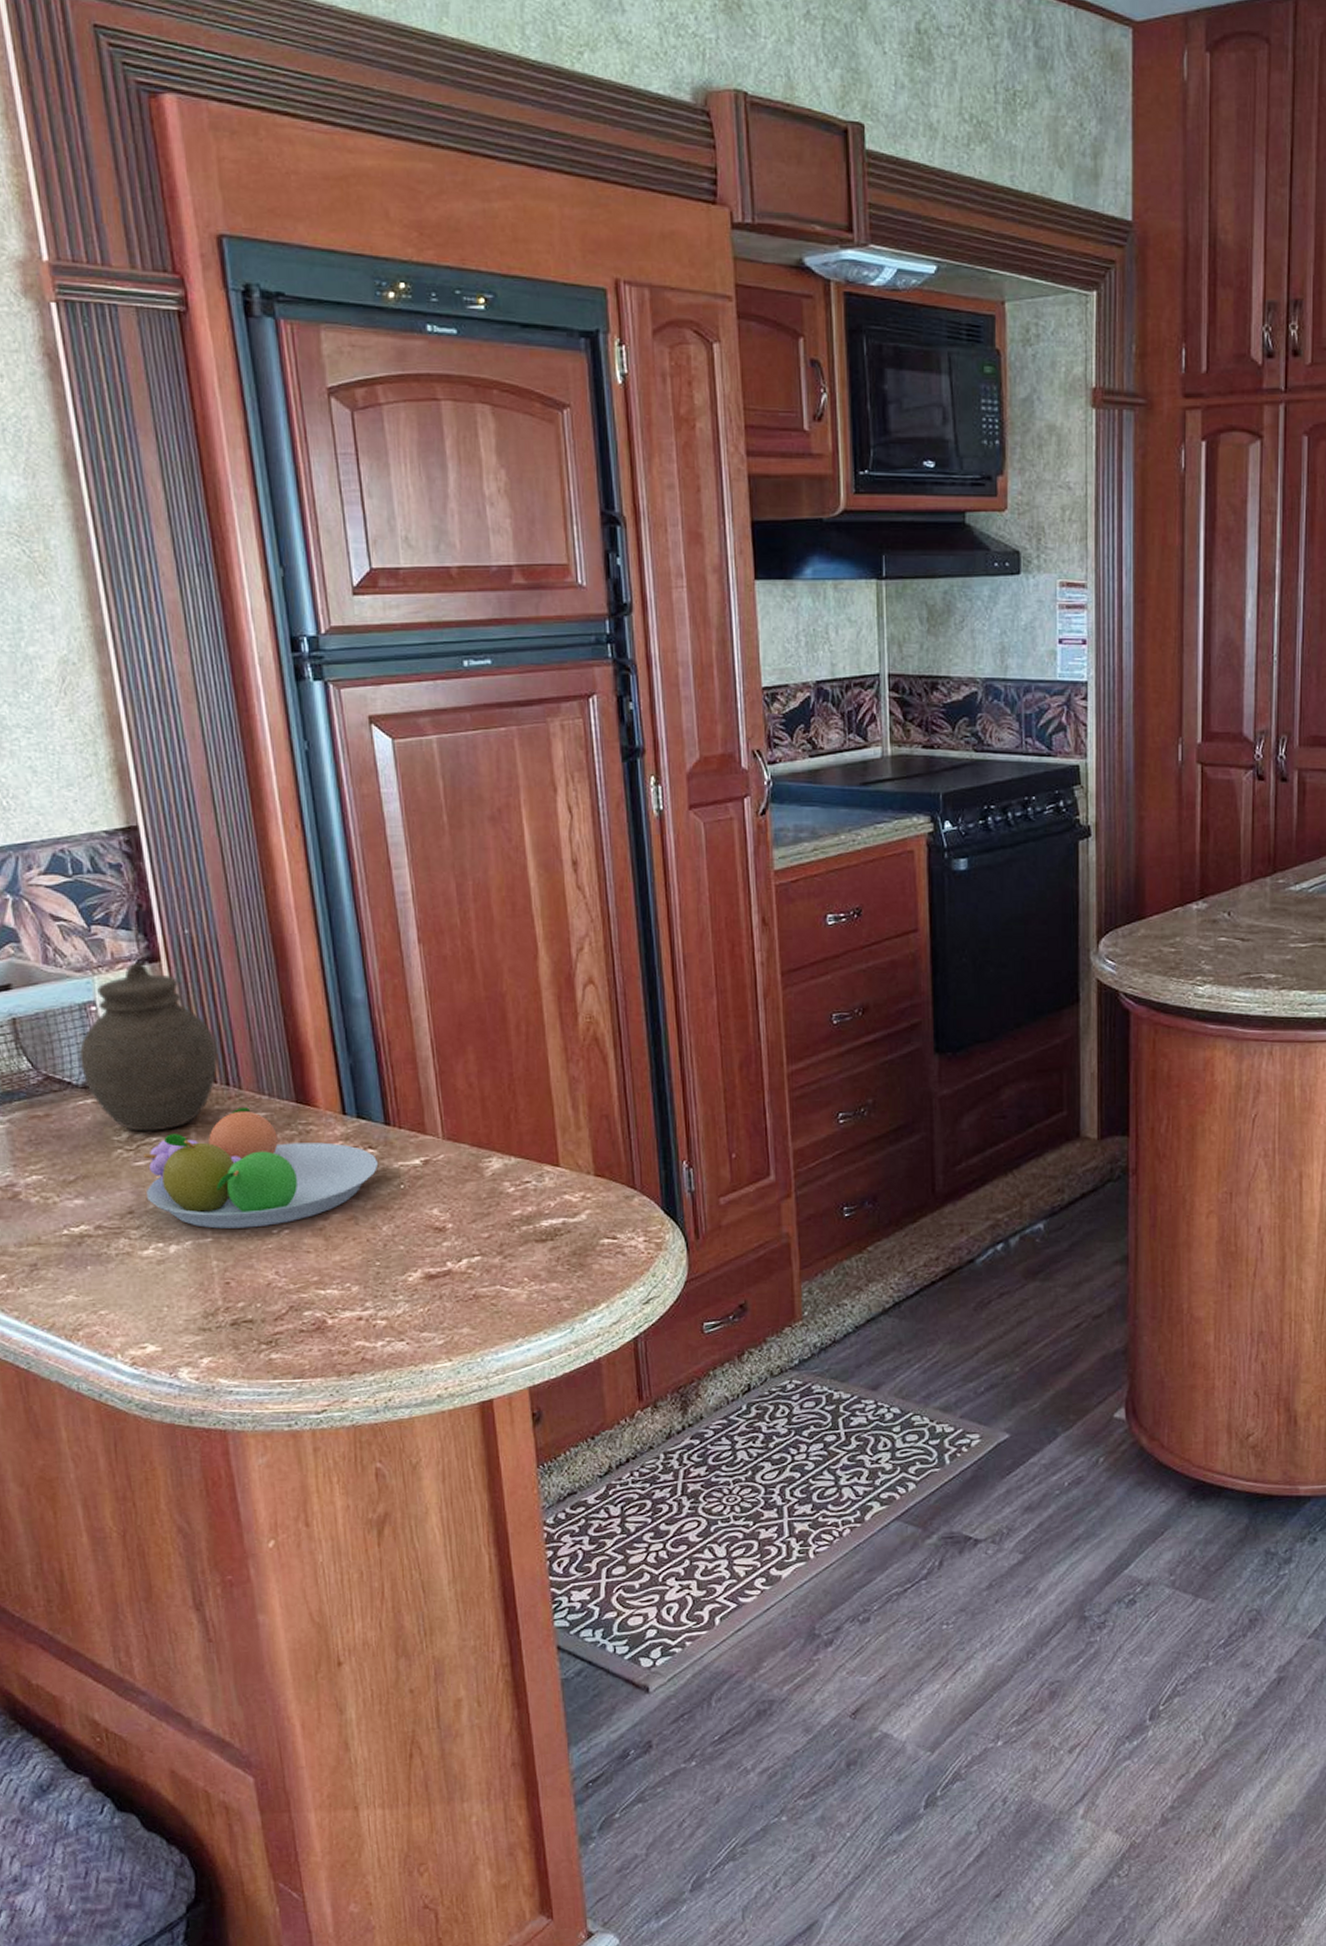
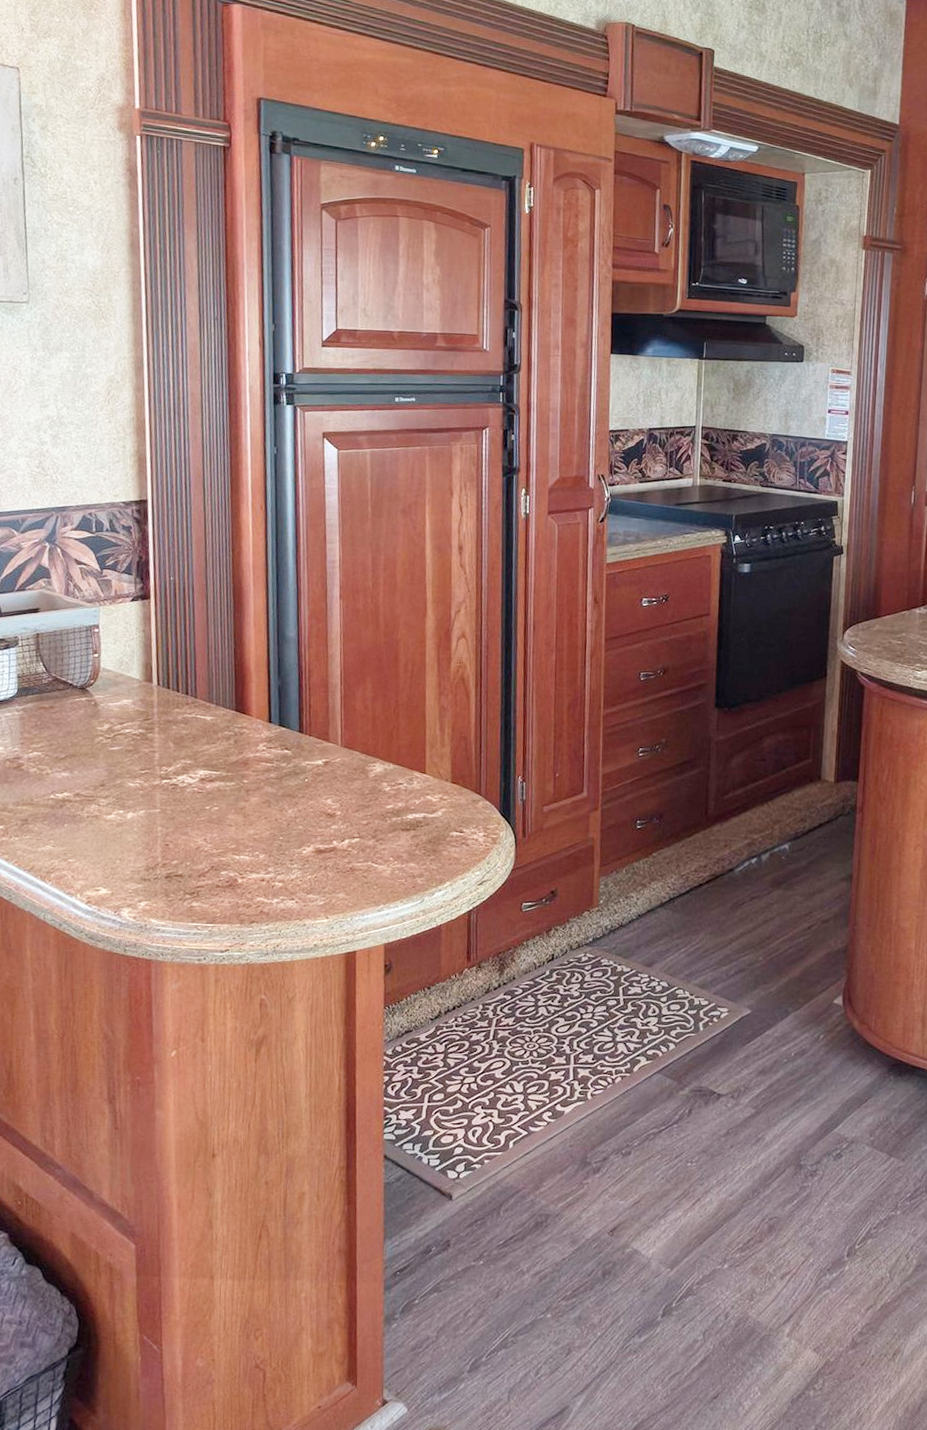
jar: present [79,962,218,1132] -> none [81,599,182,725]
fruit bowl: present [142,1107,379,1229] -> none [116,712,291,804]

